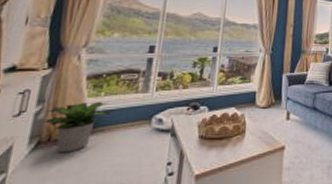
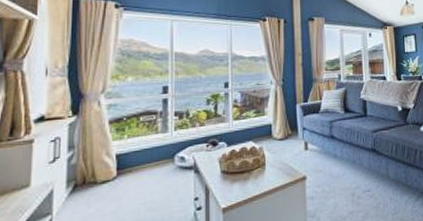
potted plant: present [44,101,112,153] -> none [77,143,137,194]

